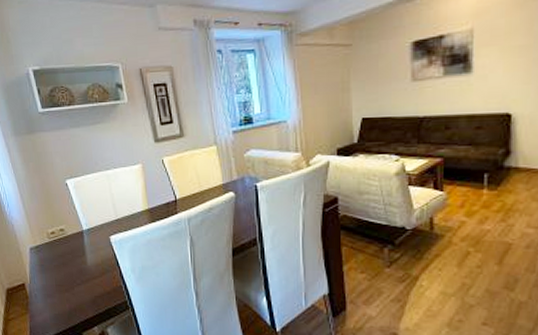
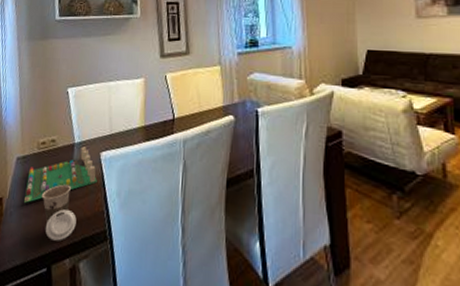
board game: none [43,232,111,287] -> present [24,146,97,204]
cup: none [60,267,98,314] -> present [41,184,77,242]

